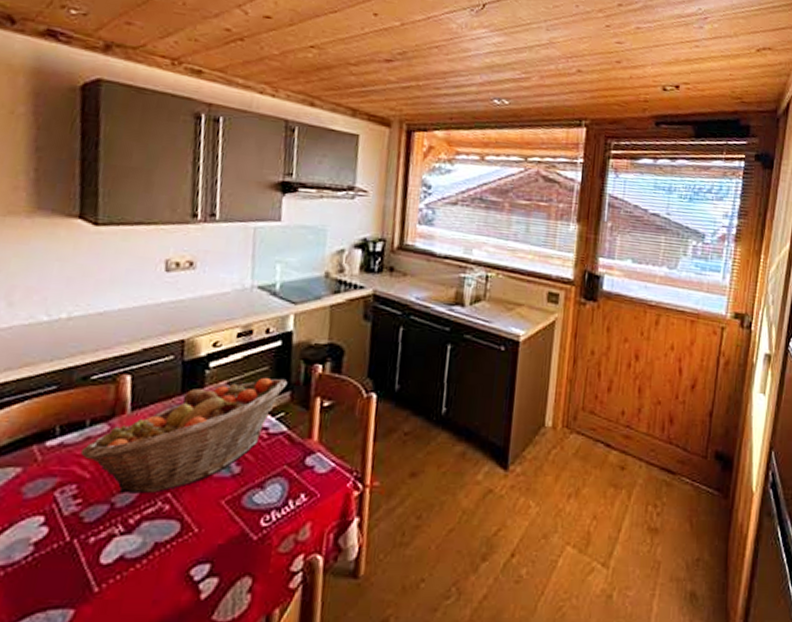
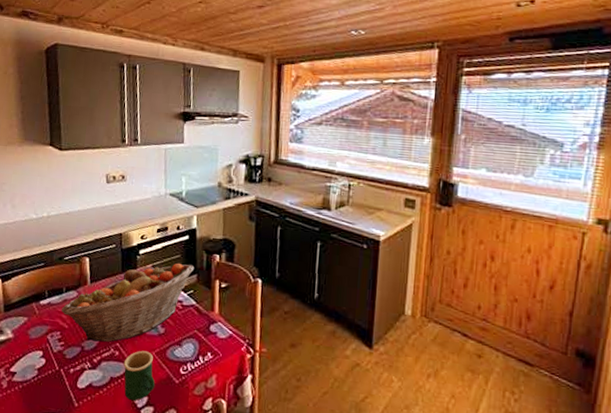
mug: none [174,500,223,571] -> present [123,350,156,401]

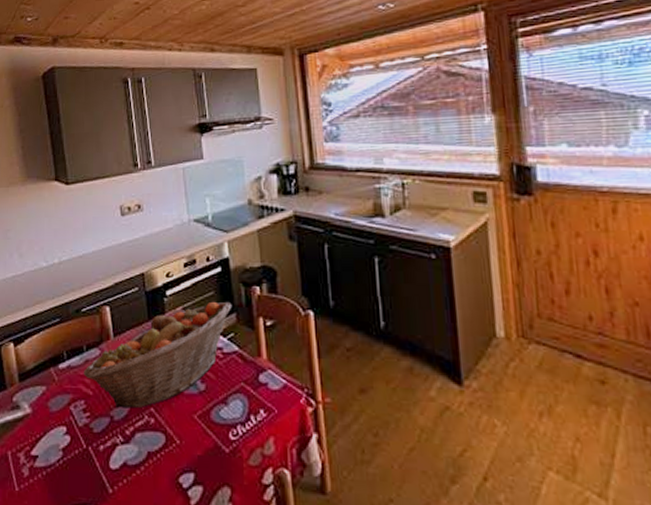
mug: present [123,350,156,401] -> none [161,414,202,479]

